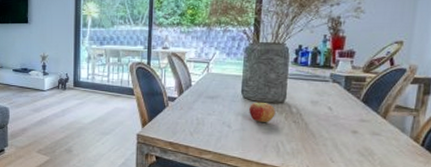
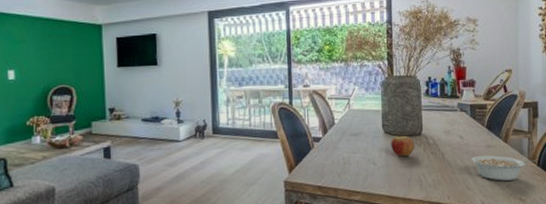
legume: none [339,129,421,158] -> present [471,155,537,181]

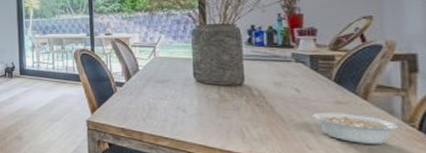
fruit: present [391,134,415,156] -> none [204,83,235,106]

